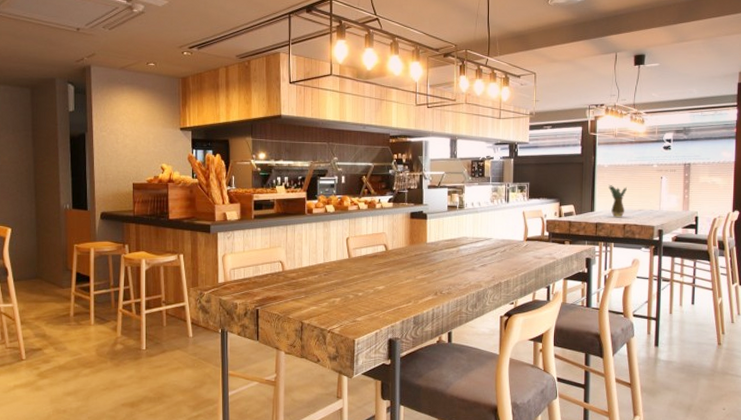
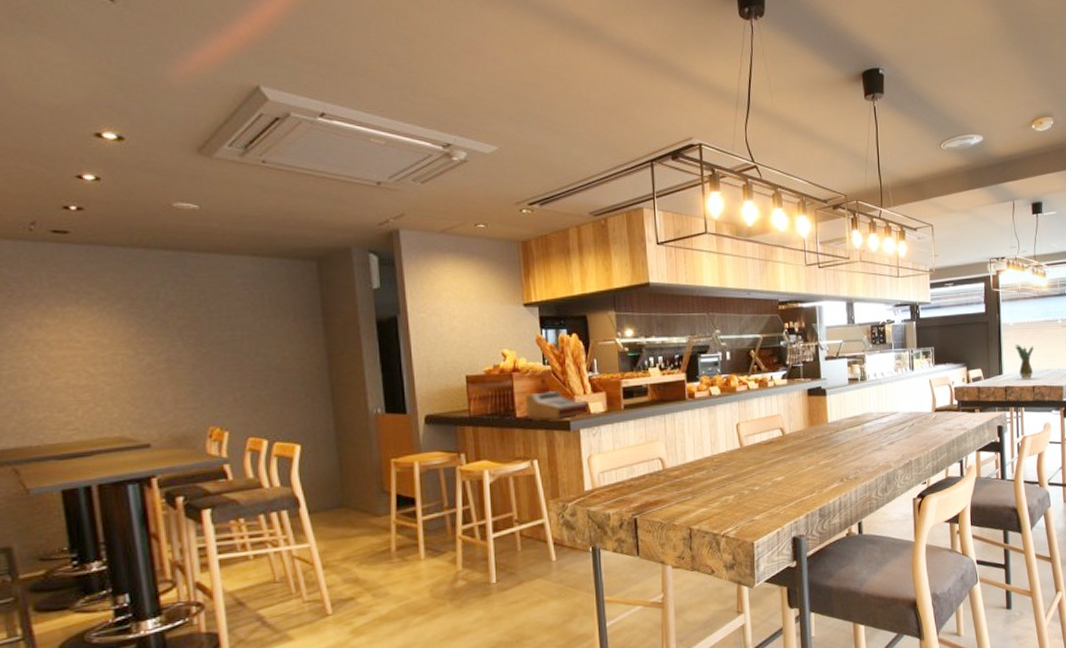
cash register: none [176,200,226,224] -> present [525,391,589,421]

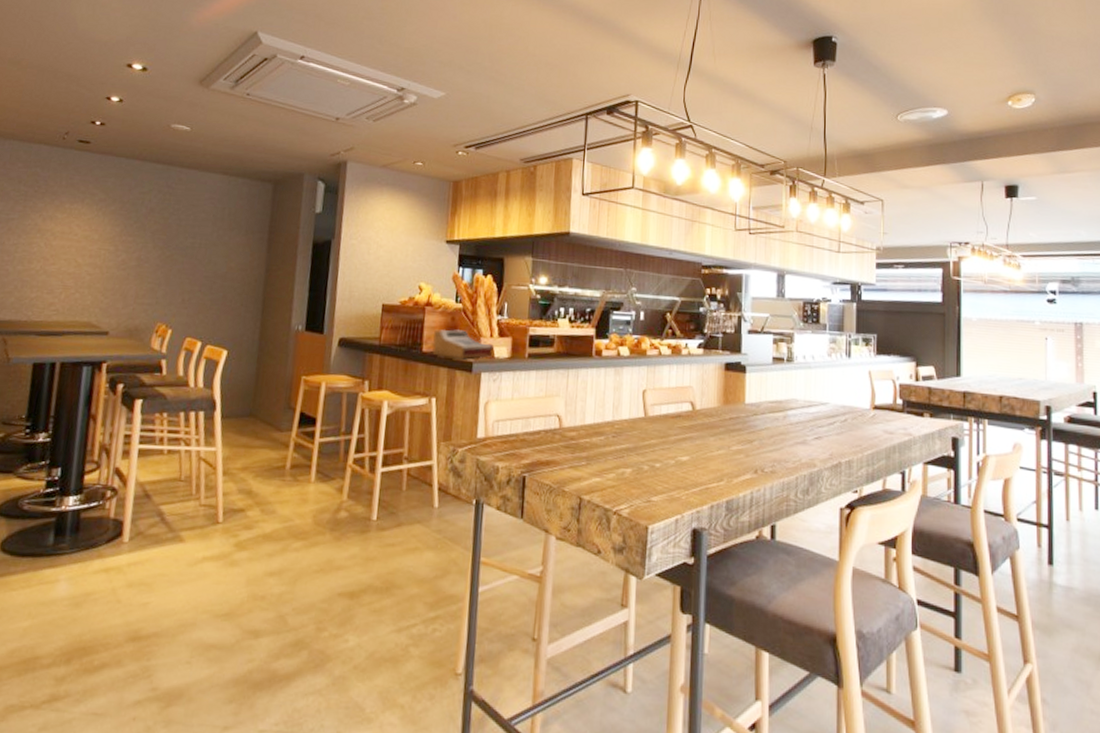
vase: present [1015,344,1033,380] -> none [978,343,1002,387]

